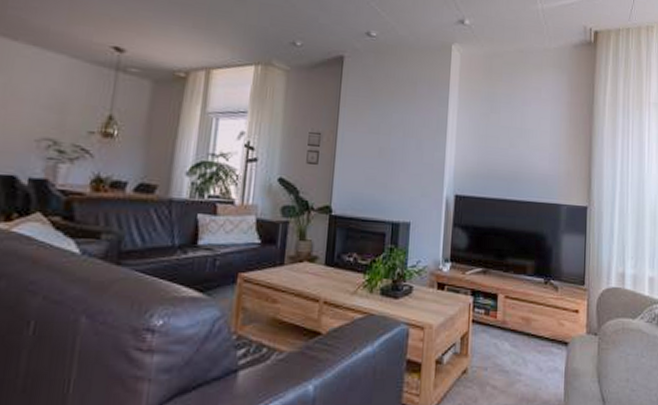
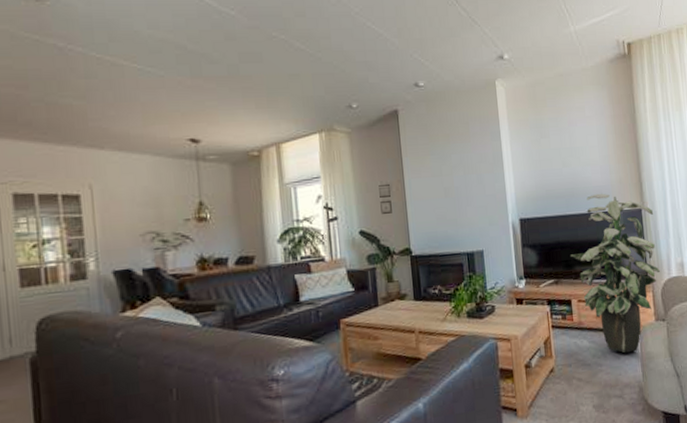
indoor plant: none [504,182,599,365] -> present [571,193,661,353]

